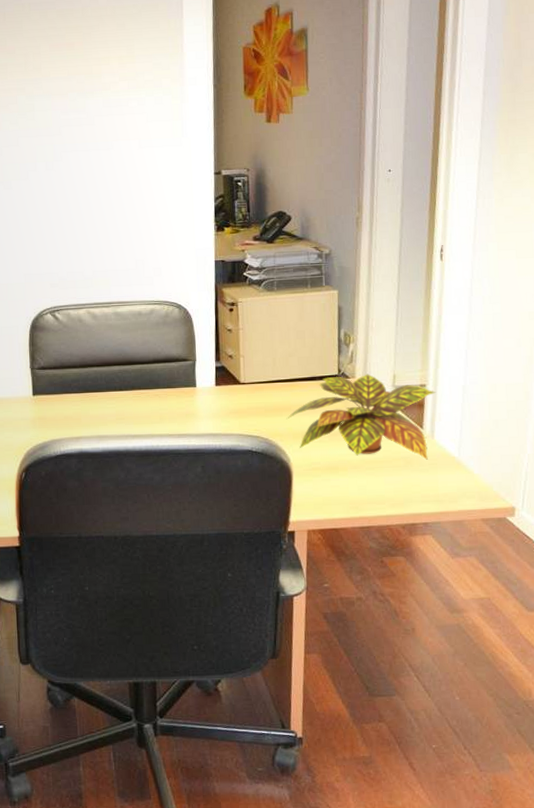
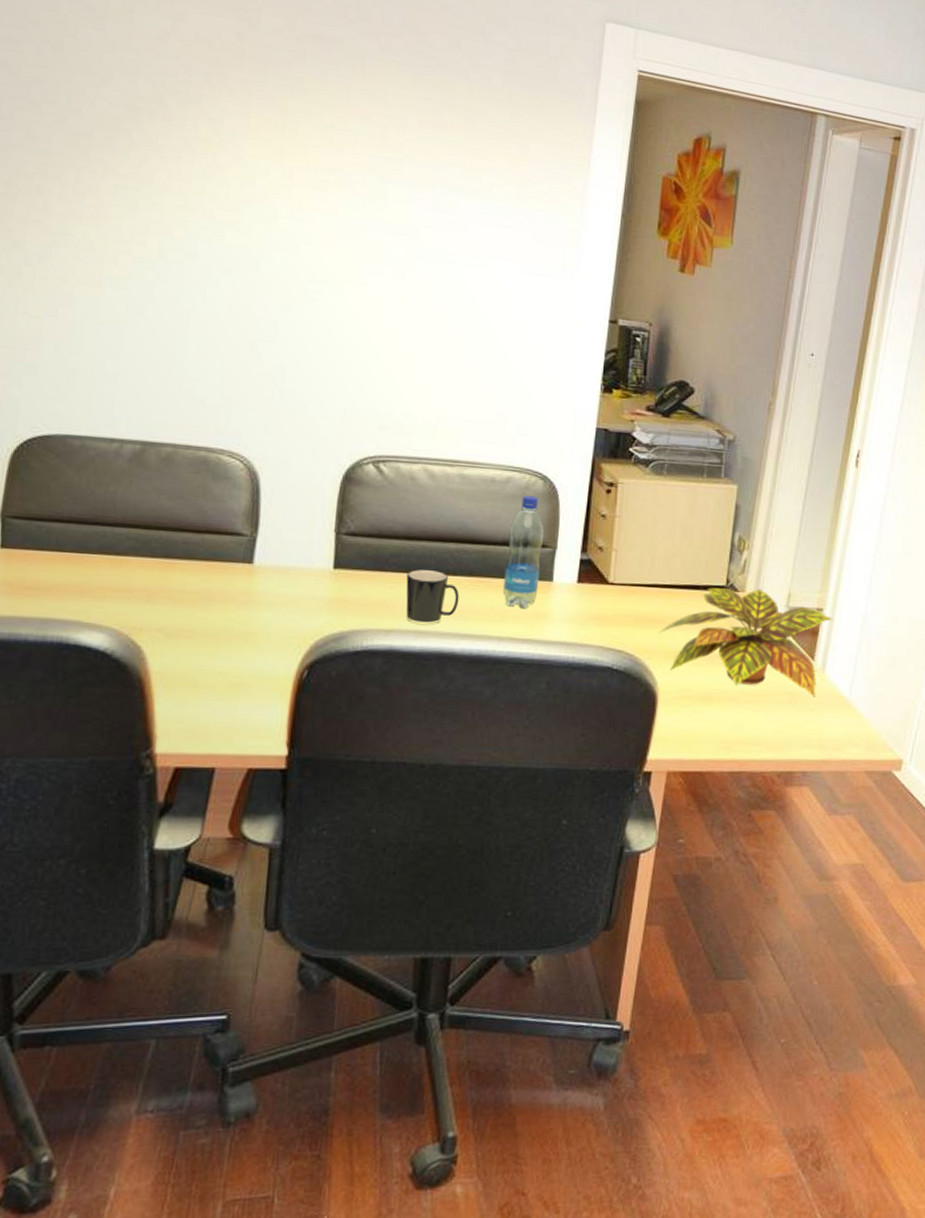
mug: none [86,388,127,432] -> present [406,569,460,626]
bottle: none [157,322,186,411] -> present [503,496,544,609]

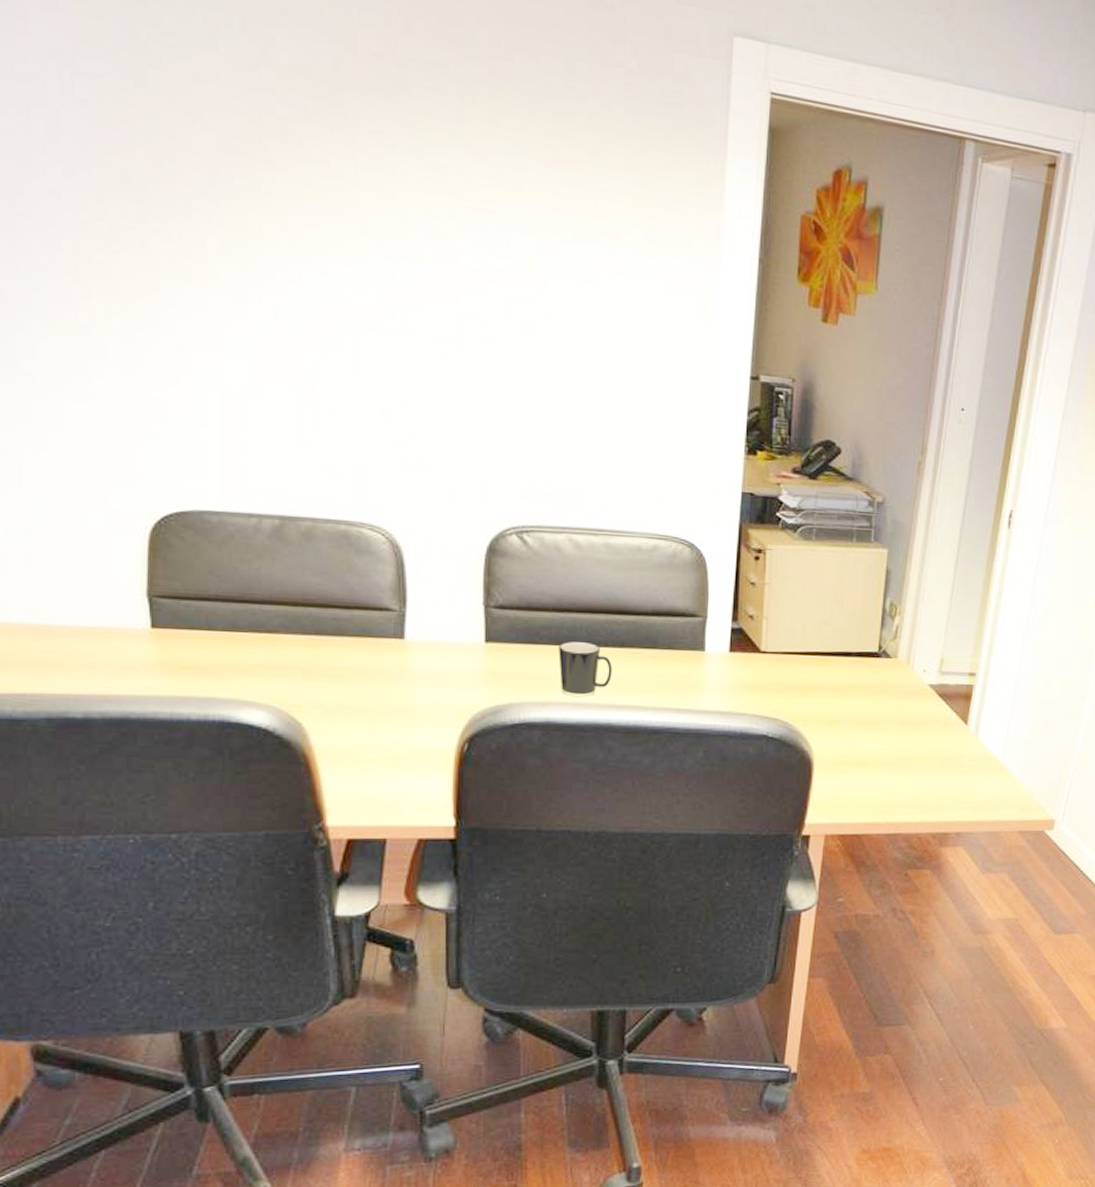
bottle: present [503,496,544,609] -> none [656,564,694,679]
plant: present [658,587,833,697] -> none [812,654,986,761]

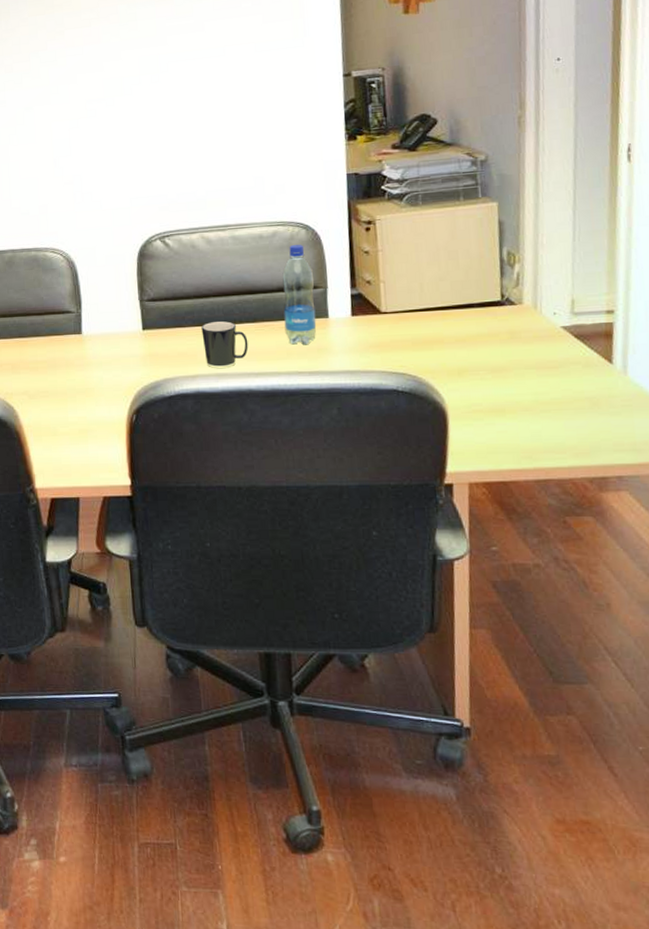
bottle: none [656,564,694,679] -> present [282,245,317,345]

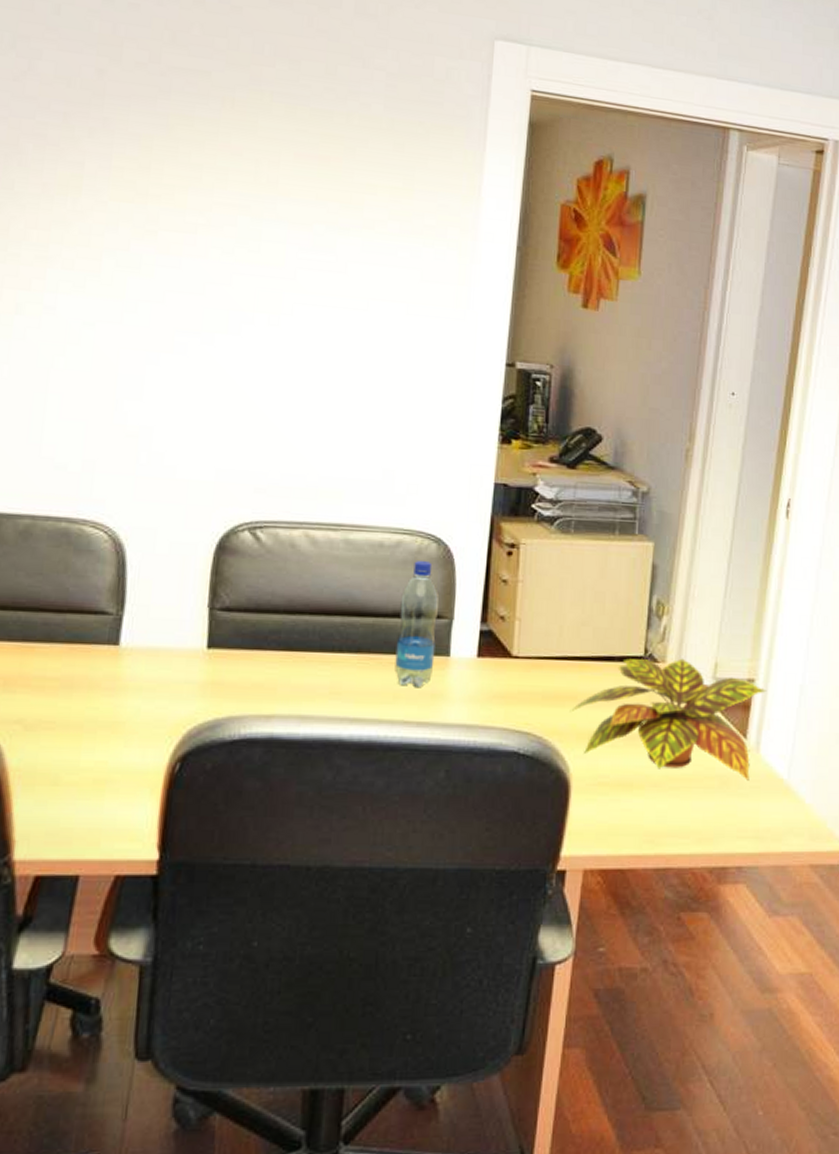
mug: present [201,320,249,369] -> none [287,646,347,710]
plant: none [438,299,627,401] -> present [569,658,766,781]

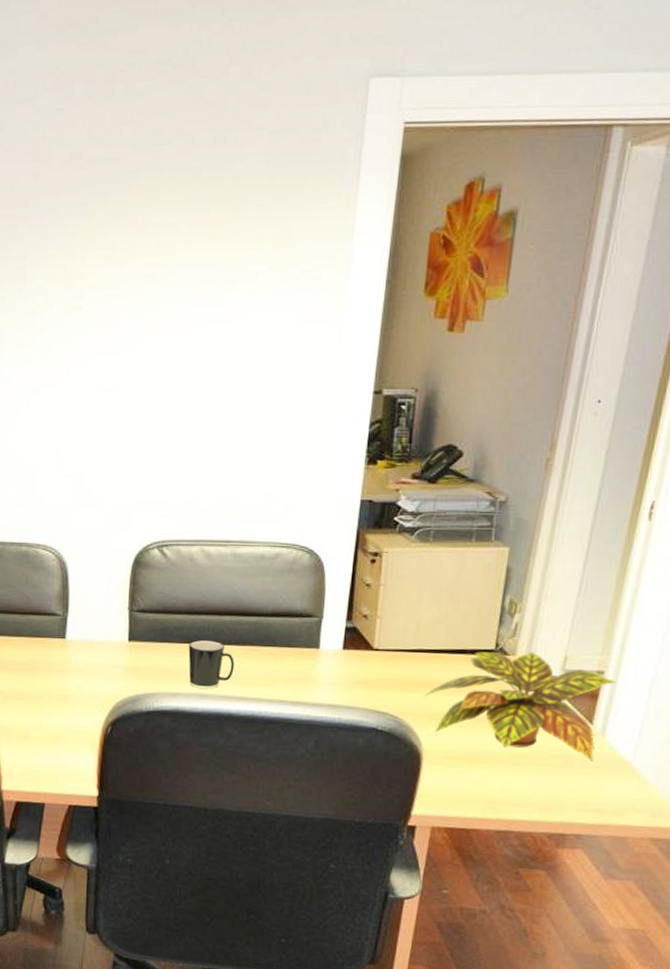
mug: none [287,646,347,710] -> present [188,639,235,690]
bottle: present [394,561,440,688] -> none [273,569,311,674]

